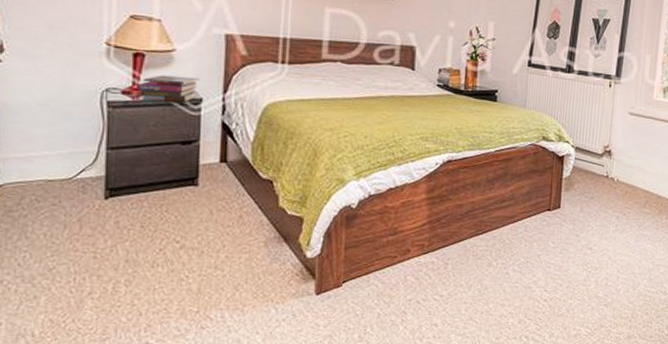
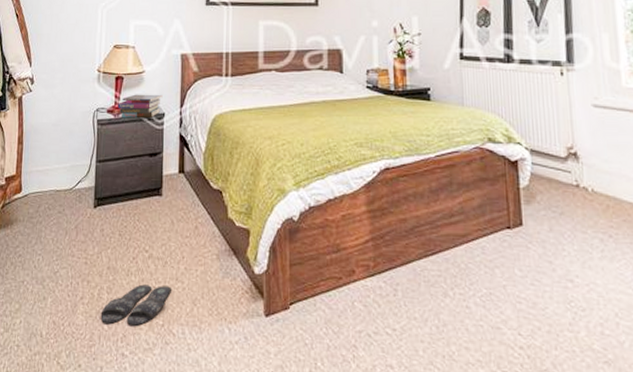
slippers: none [117,275,209,317] -> present [101,284,171,327]

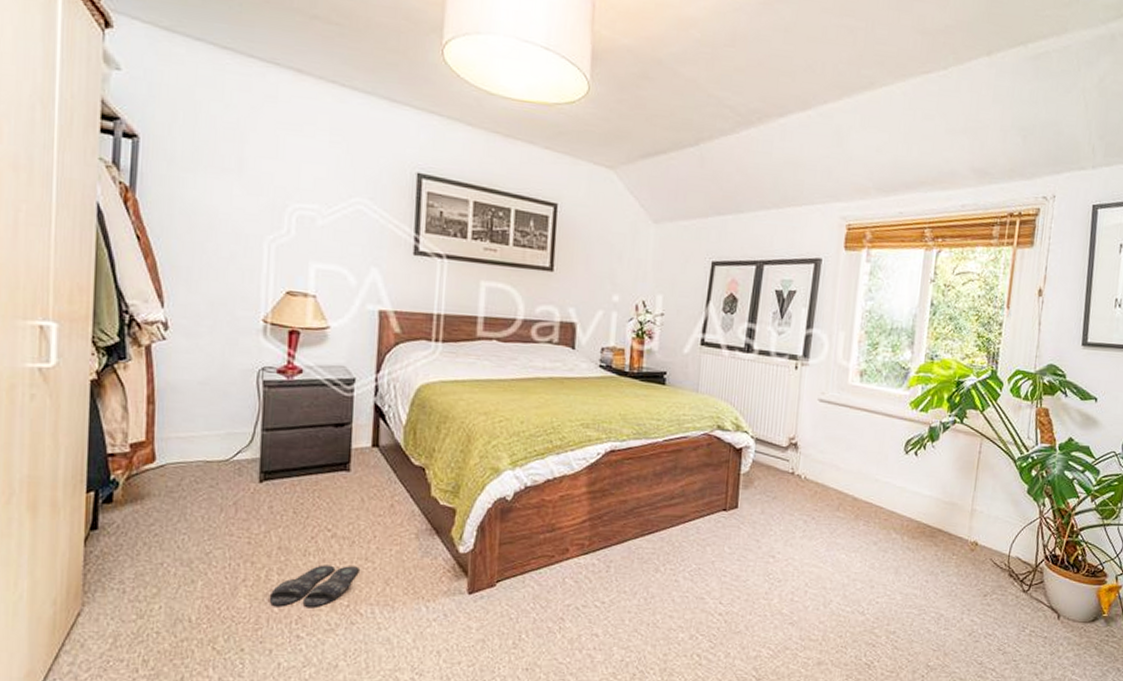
books: present [117,94,163,119] -> none [291,353,353,383]

